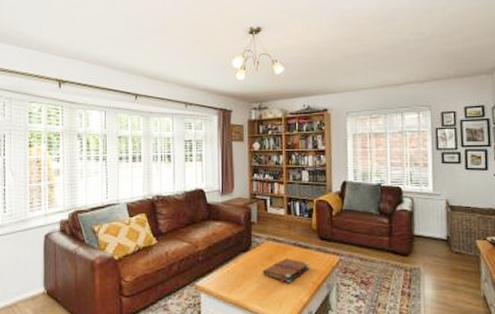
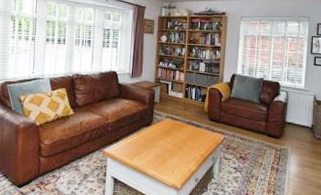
book: present [262,258,311,283] -> none [160,133,200,154]

